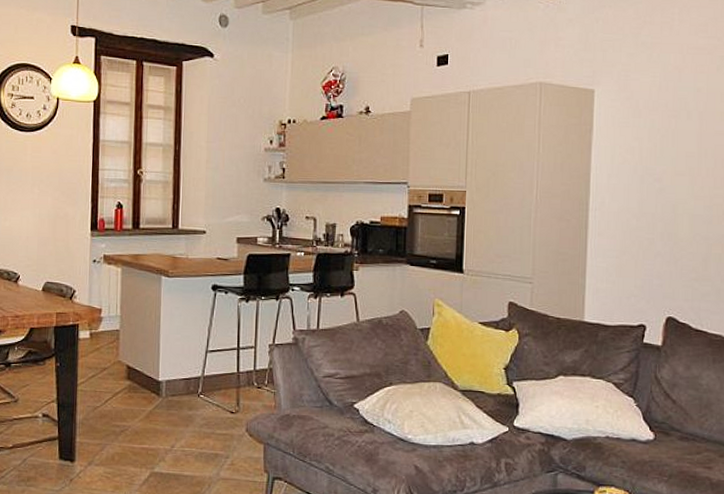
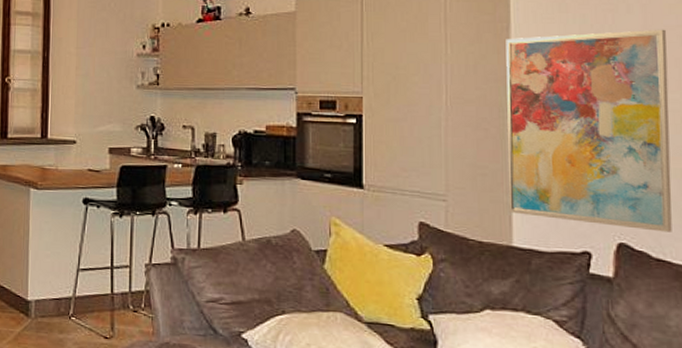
wall art: none [583,134,716,307] -> present [506,29,672,232]

